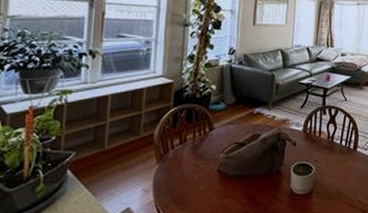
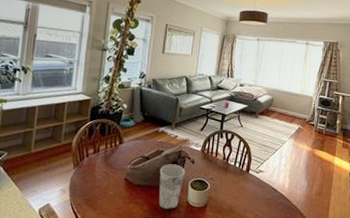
cup: none [257,148,286,201] -> present [159,164,185,210]

